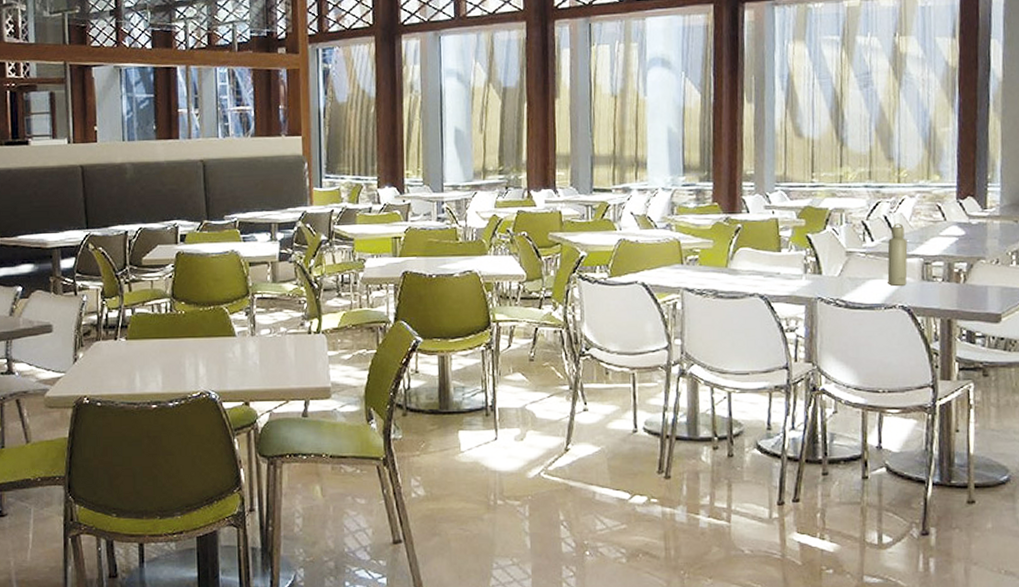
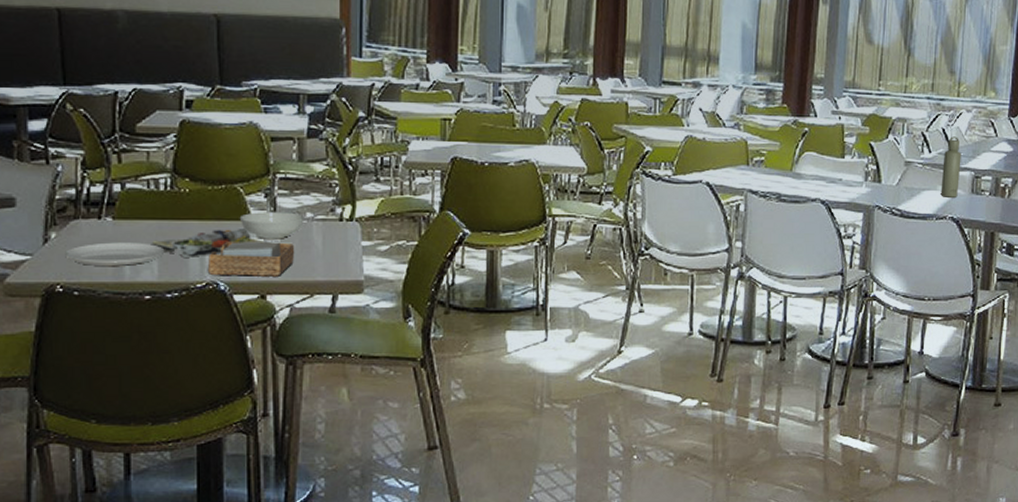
plate: none [90,359,167,380] -> present [65,242,165,266]
food tray: none [156,344,248,371] -> present [151,229,267,257]
napkin holder: none [202,354,272,386] -> present [208,240,295,276]
bowl: none [225,328,279,354] -> present [239,212,304,241]

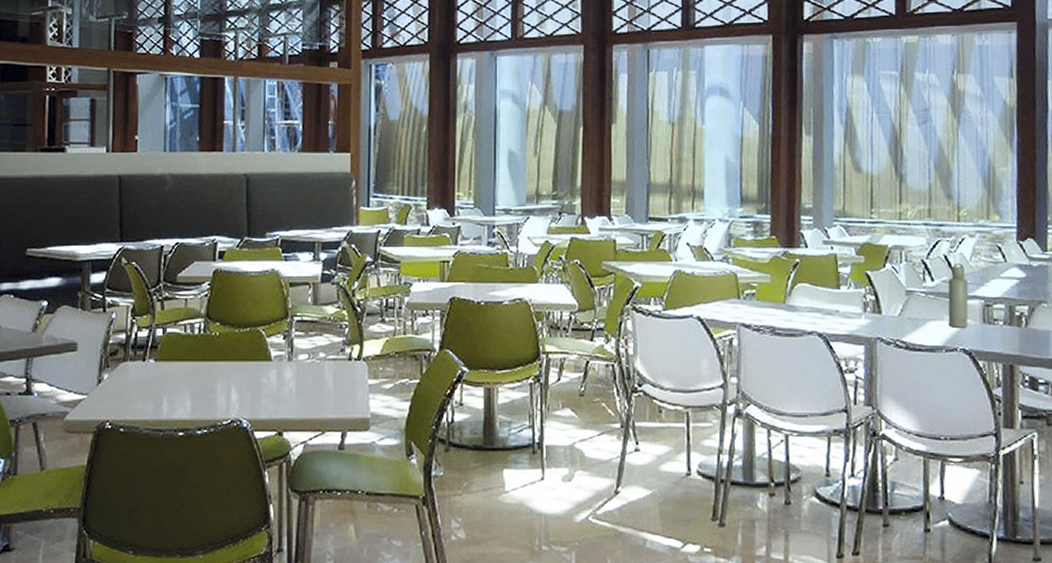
plate: present [65,242,165,266] -> none [115,382,197,404]
food tray: present [151,229,267,257] -> none [185,369,284,396]
napkin holder: present [208,240,295,276] -> none [233,380,309,414]
bowl: present [239,212,304,241] -> none [261,353,318,380]

